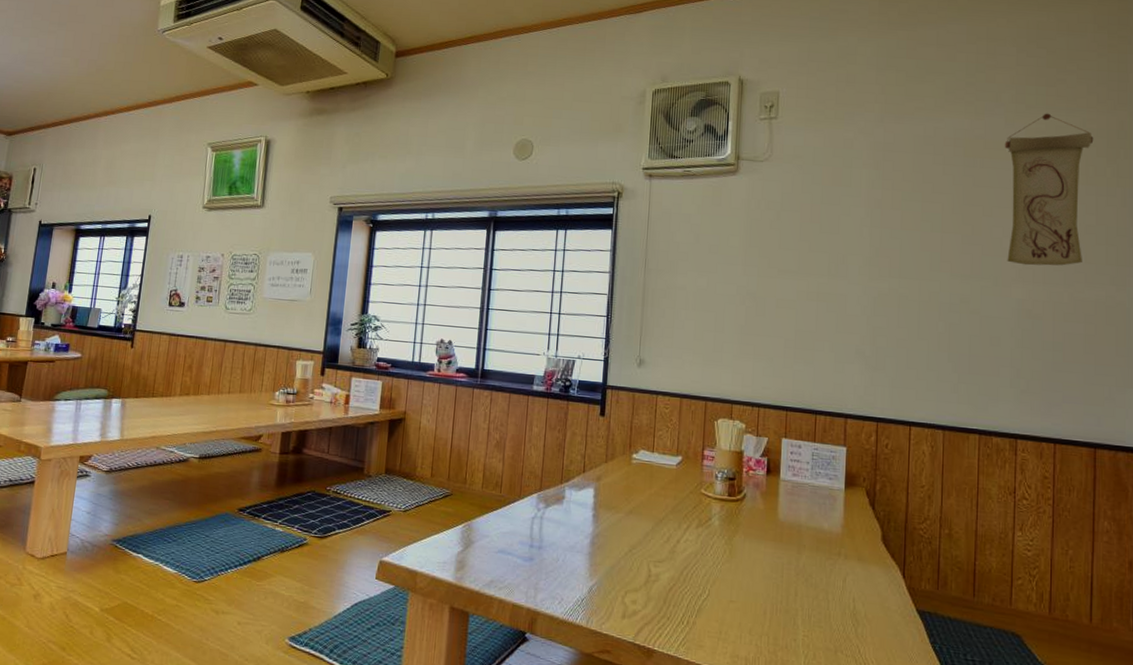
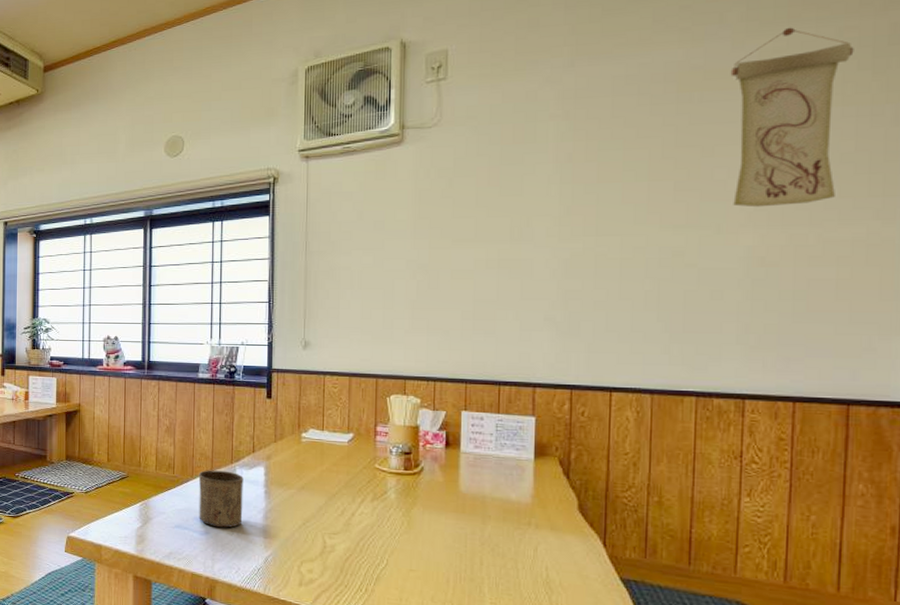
cup: none [524,490,572,554] -> present [198,470,244,528]

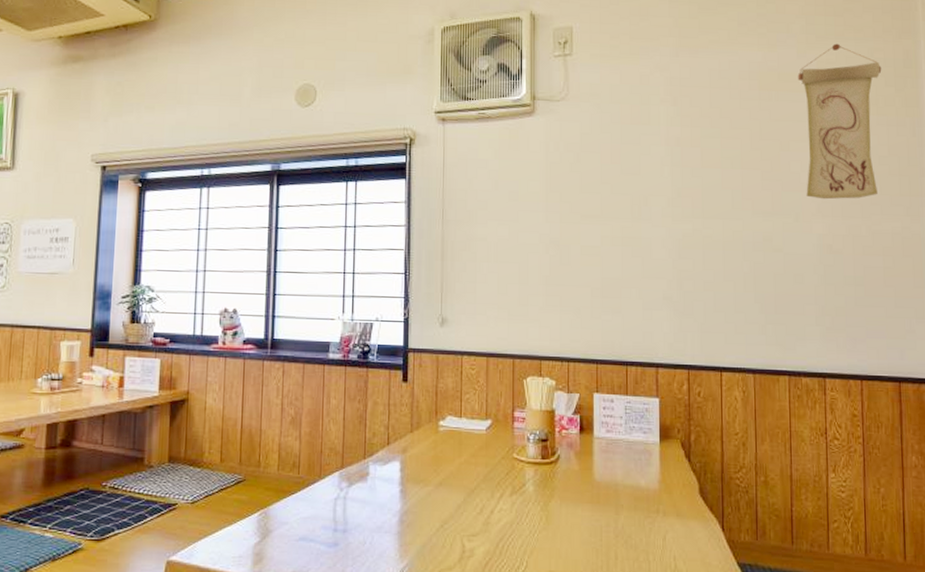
cup: present [198,470,244,528] -> none [327,467,377,537]

